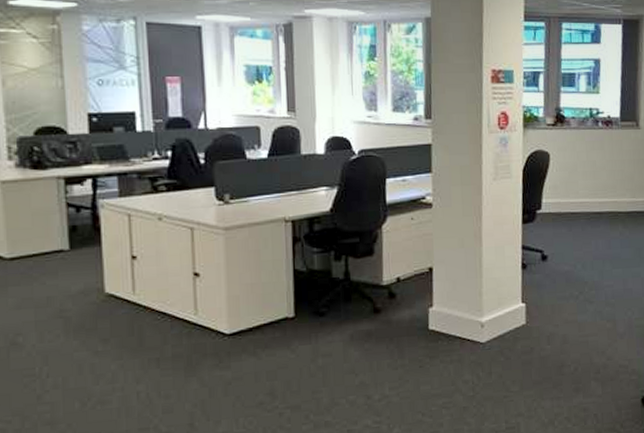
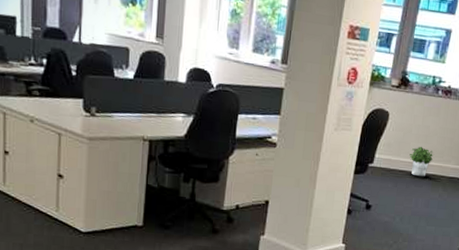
potted plant: none [579,184,605,217] -> present [409,147,433,177]

